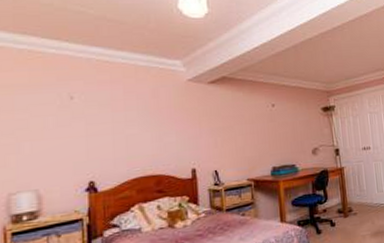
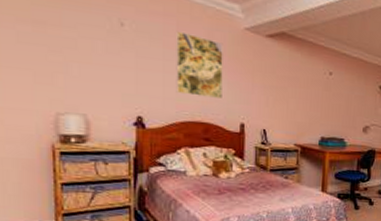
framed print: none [123,93,172,152] -> present [176,30,223,100]

